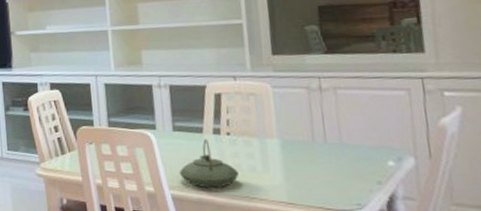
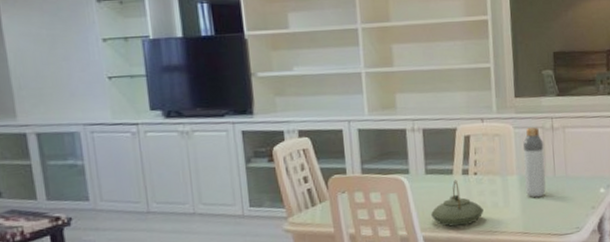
bottle: none [284,87,315,165] -> present [523,127,546,198]

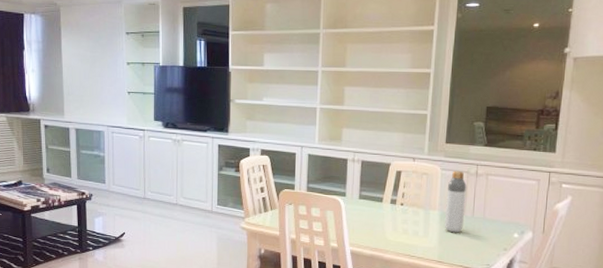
teapot: present [431,180,484,227] -> none [360,207,405,246]

